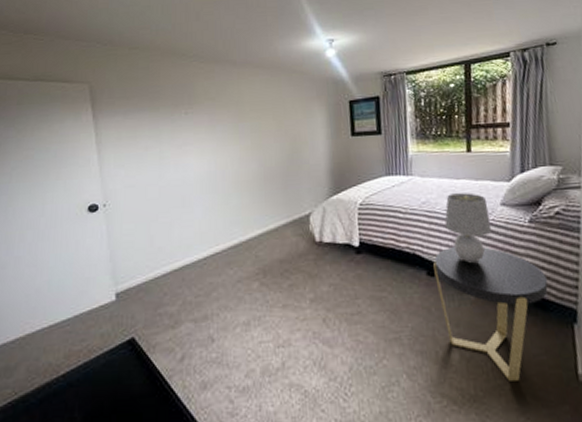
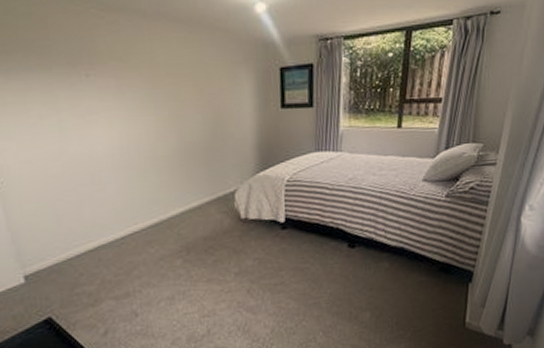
side table: present [433,247,549,381] -> none [355,220,454,331]
table lamp: present [444,193,492,264] -> none [369,169,412,236]

